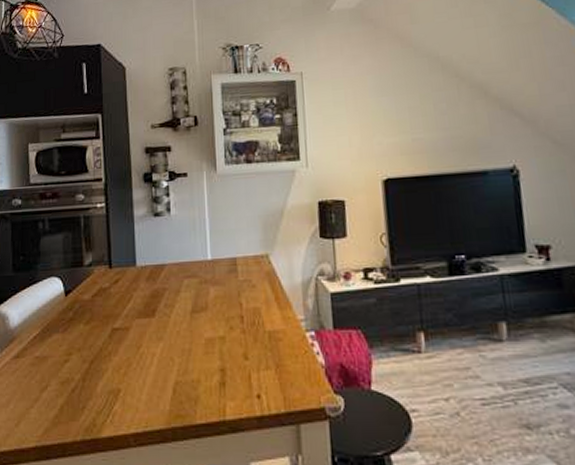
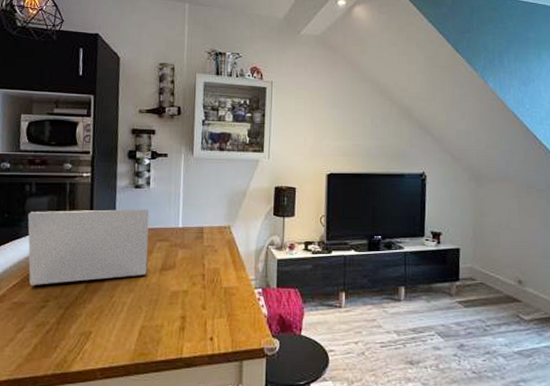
laptop: none [43,240,176,336] -> present [27,208,150,285]

